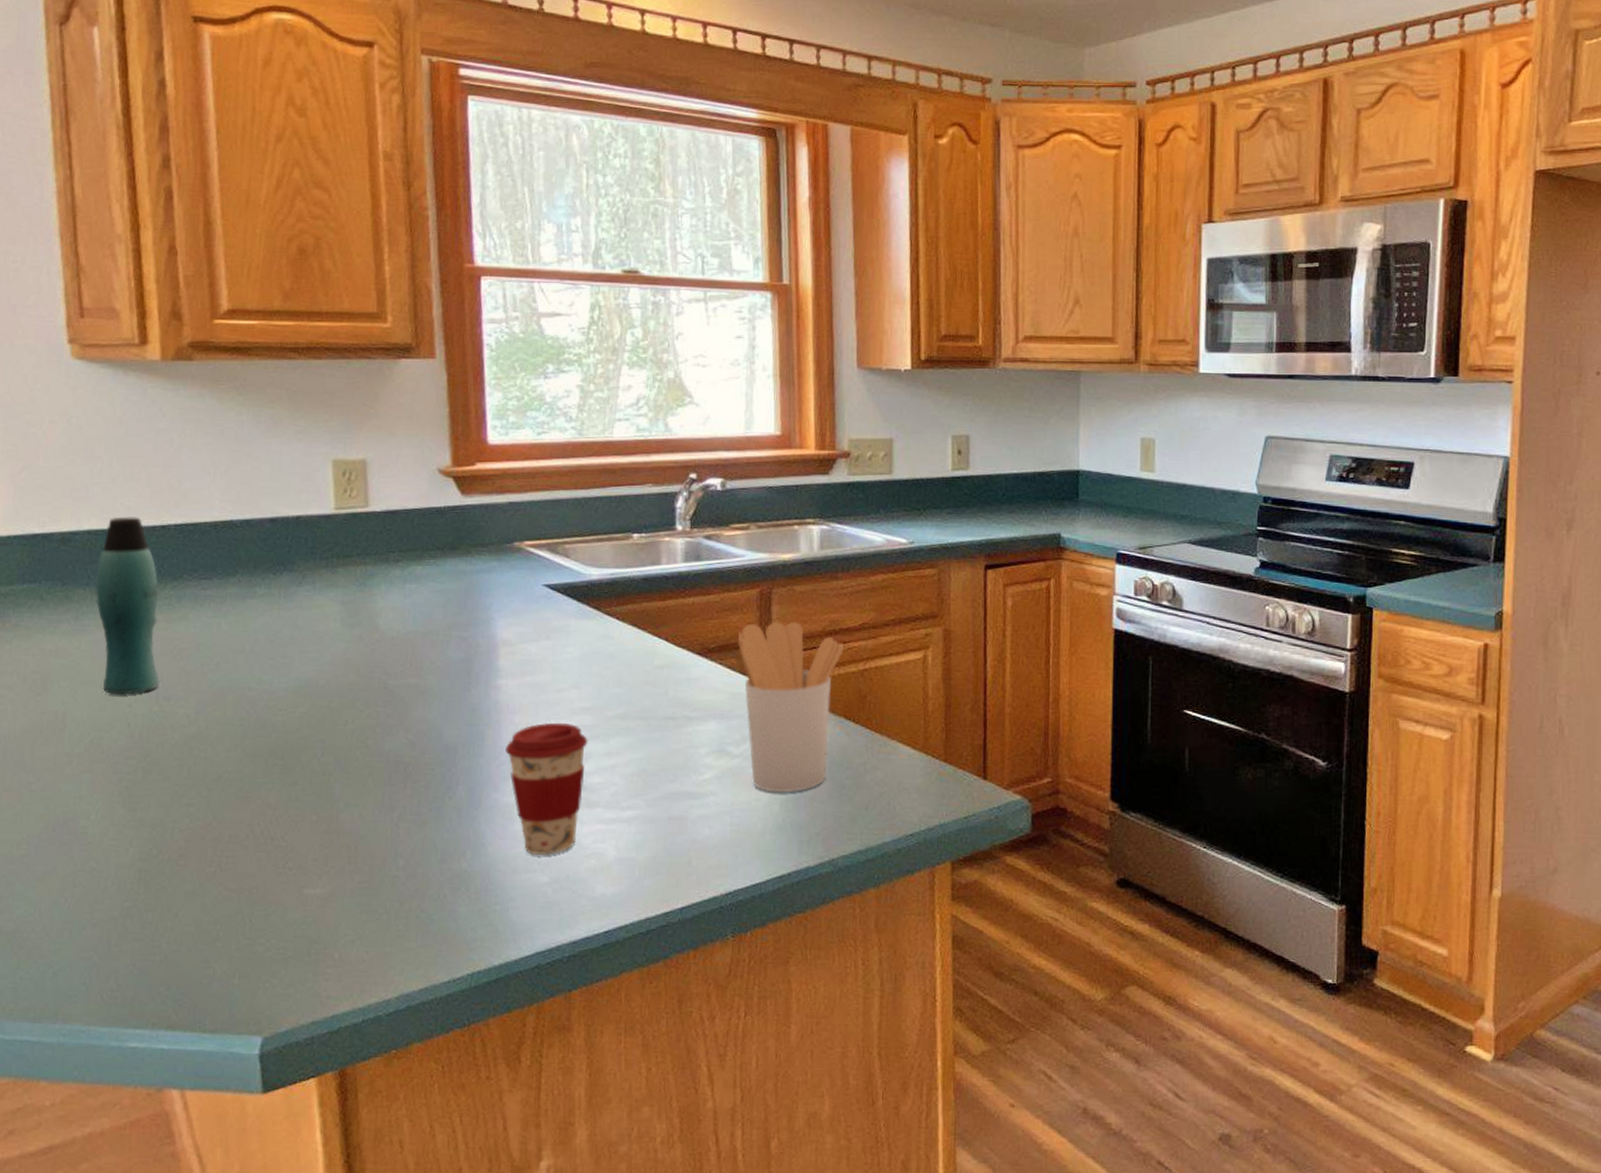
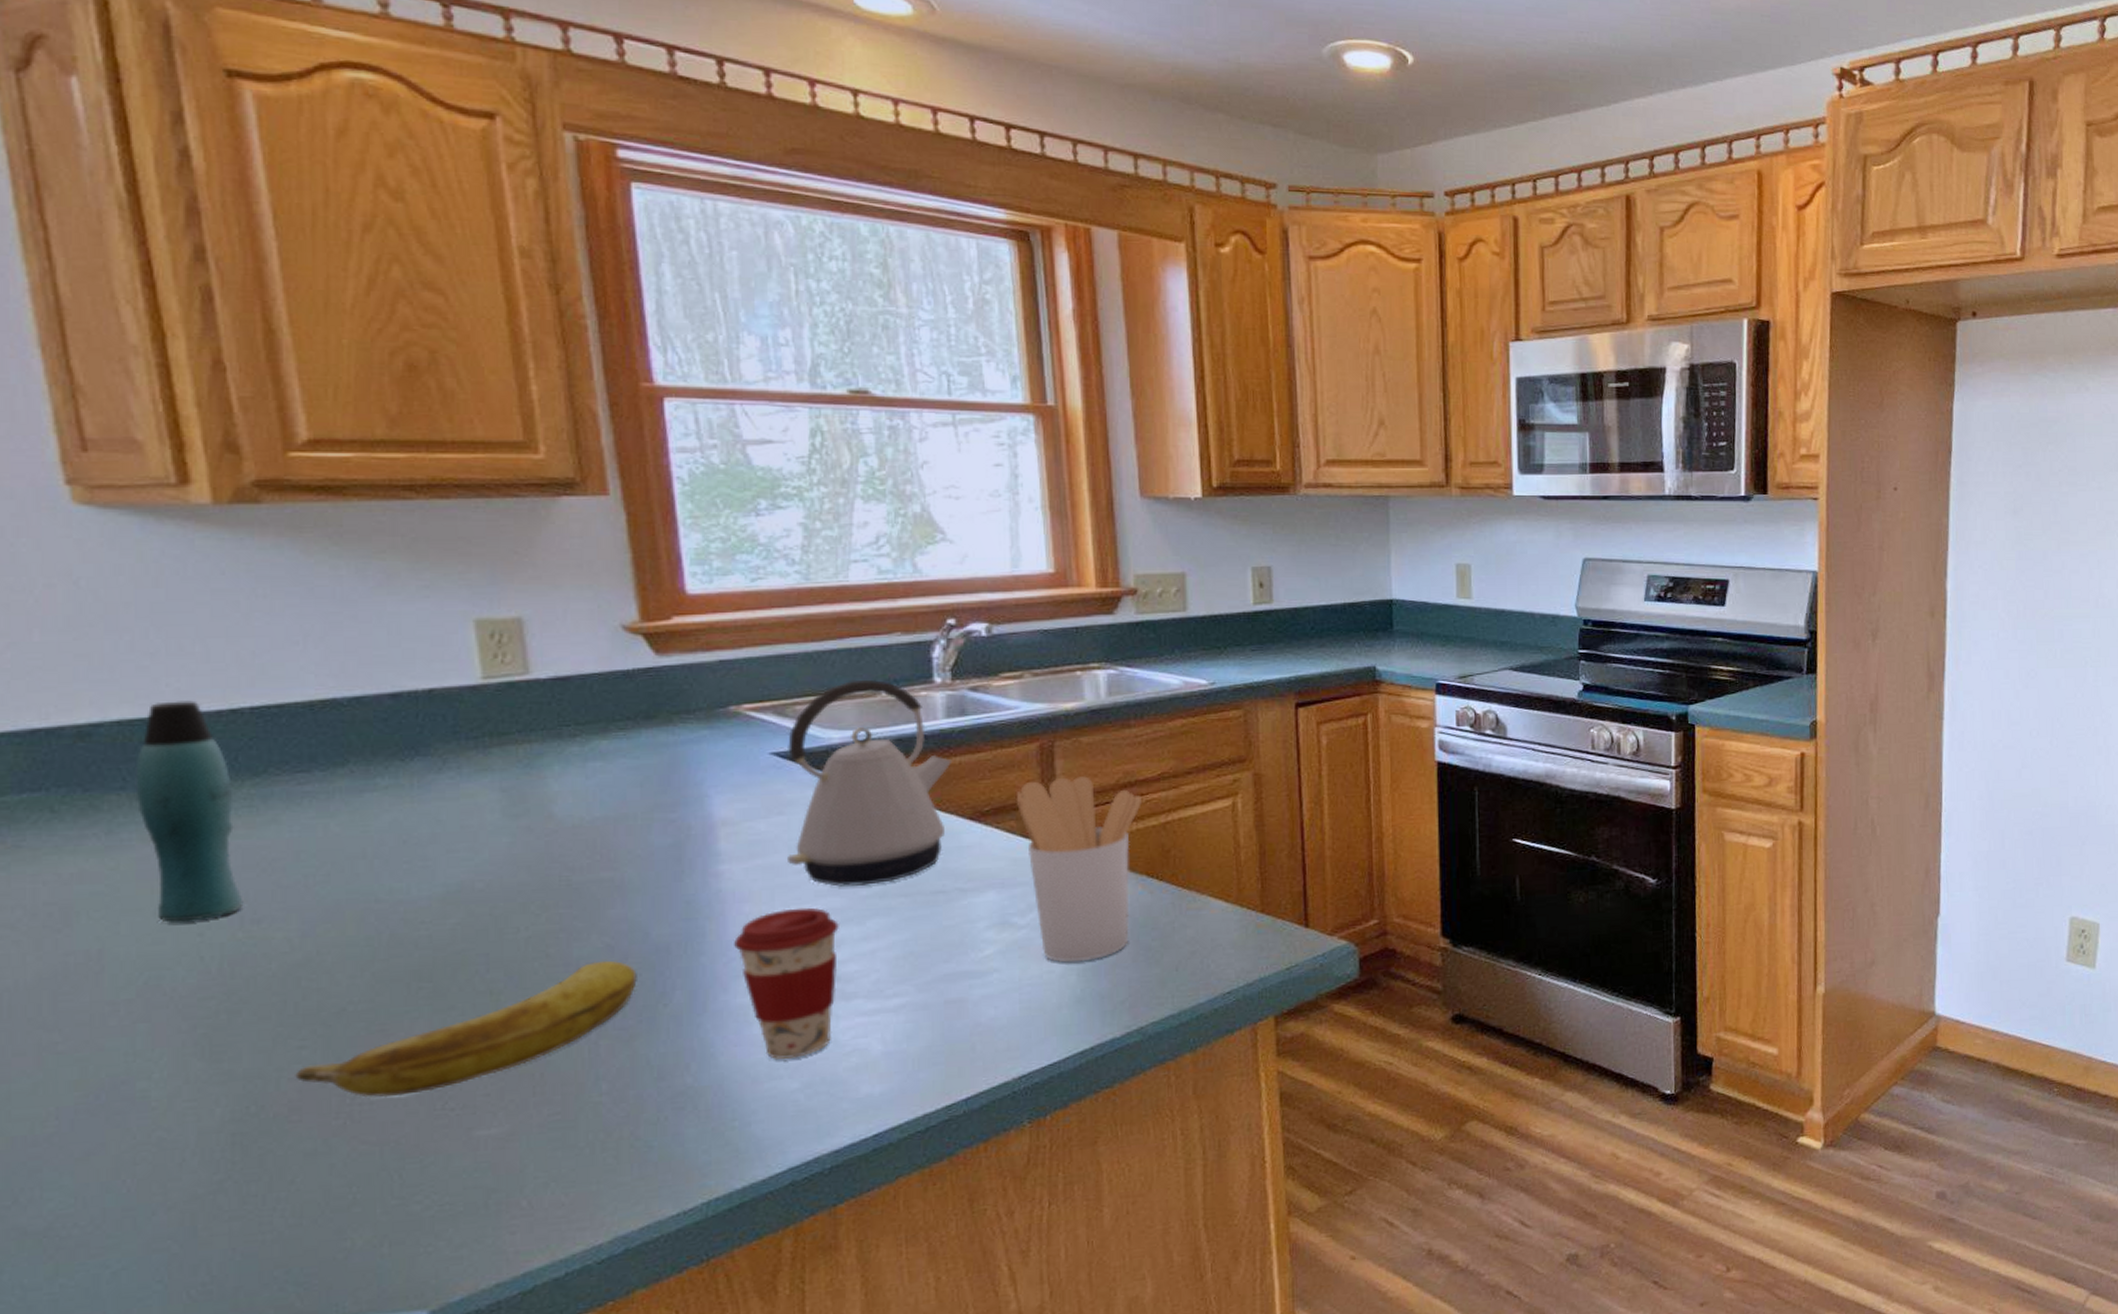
banana: none [184,754,431,853] -> present [295,960,637,1098]
kettle: none [550,524,687,707] -> present [786,679,953,887]

